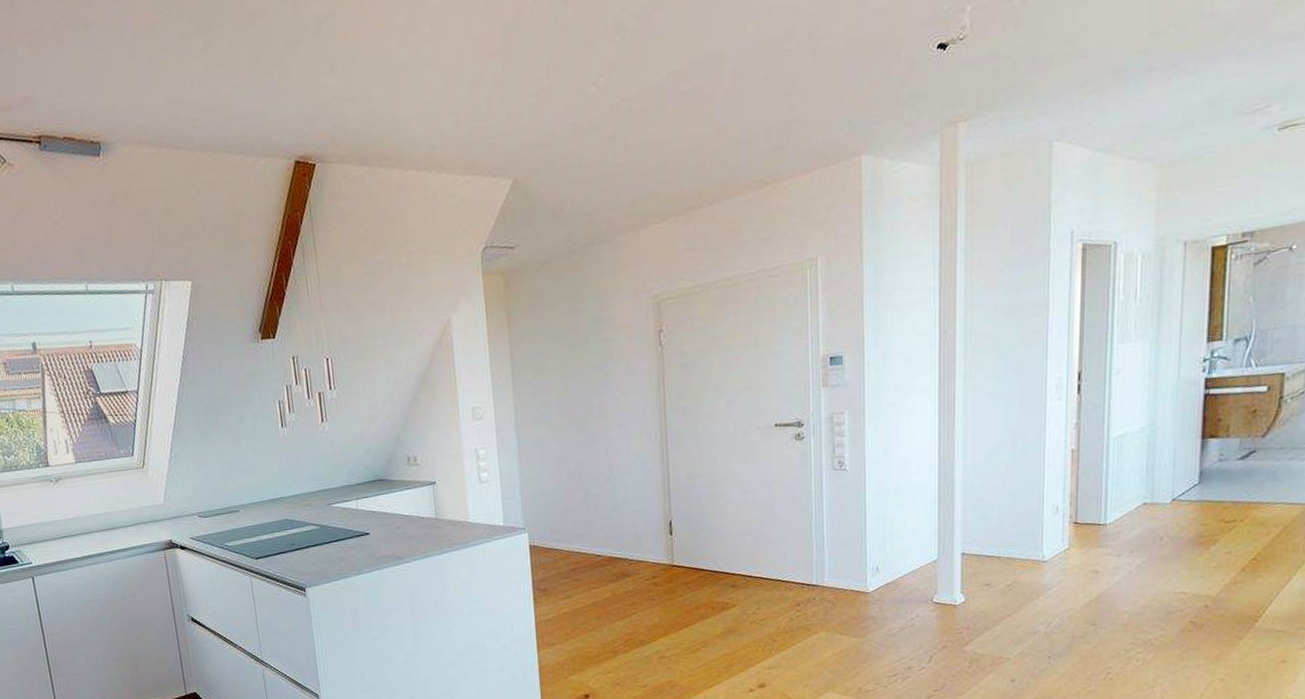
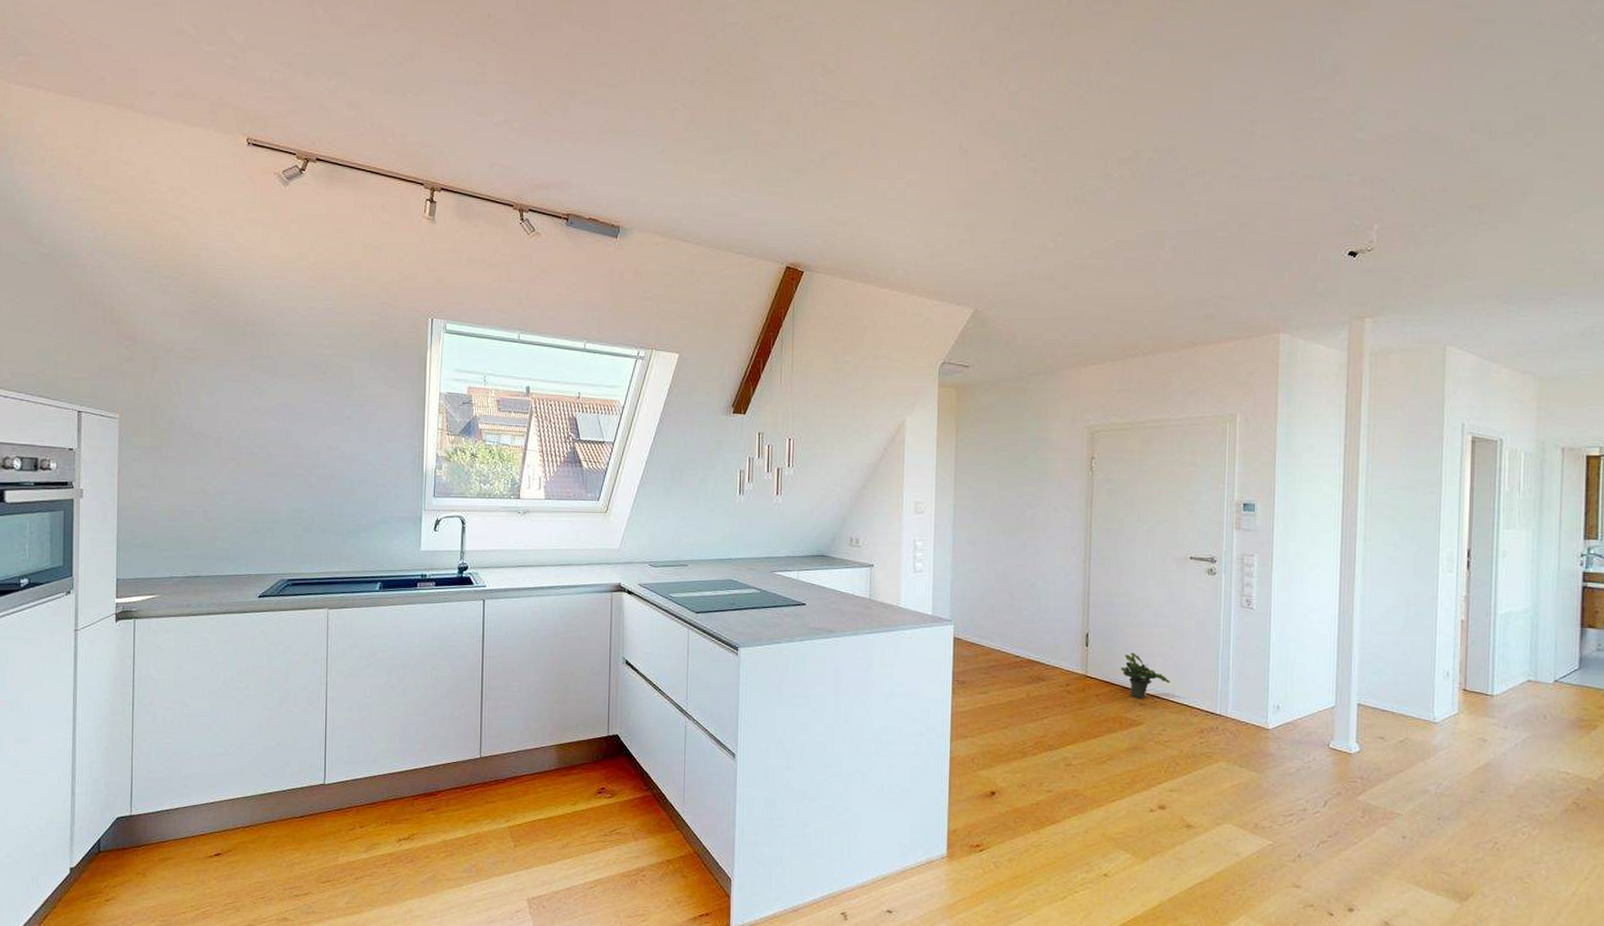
potted plant: none [708,534,762,581] -> present [1120,652,1170,699]

